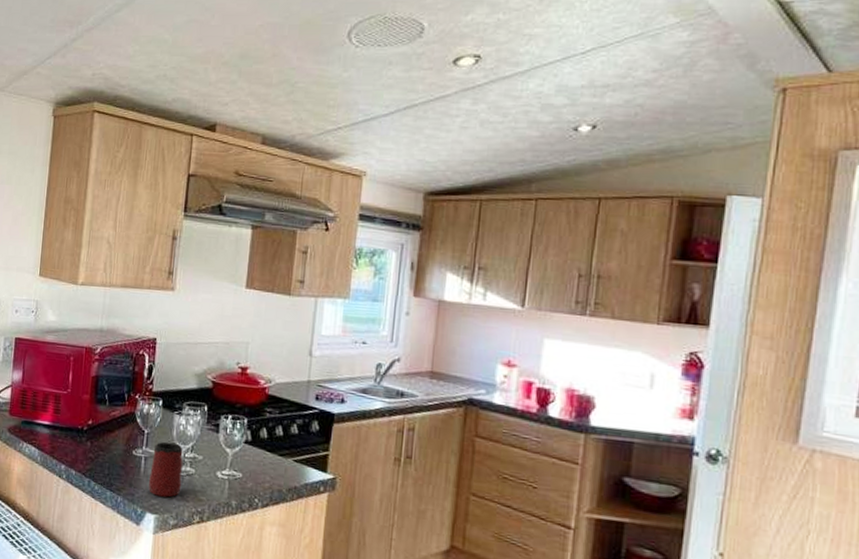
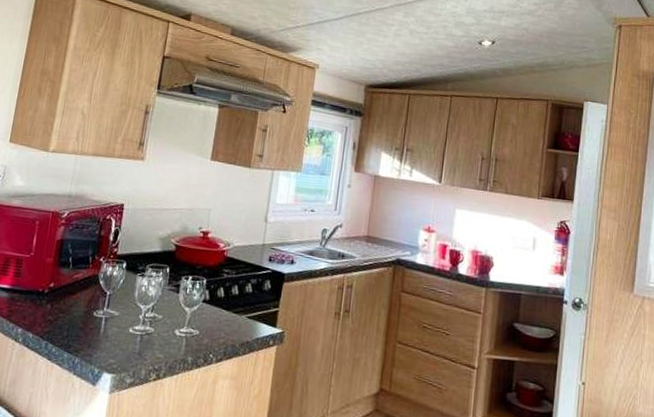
mug: present [149,441,184,498] -> none [107,302,144,357]

